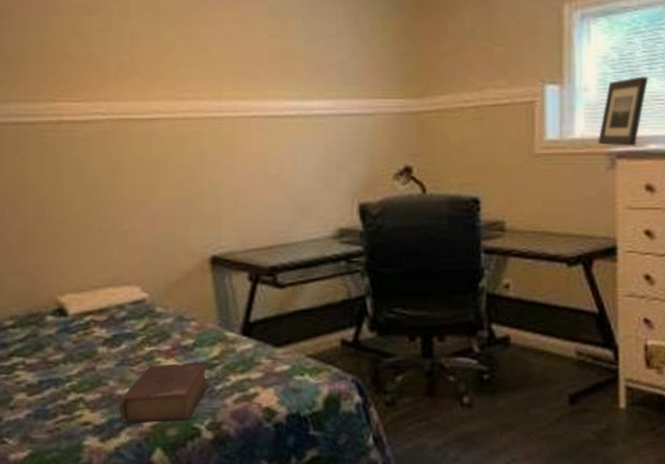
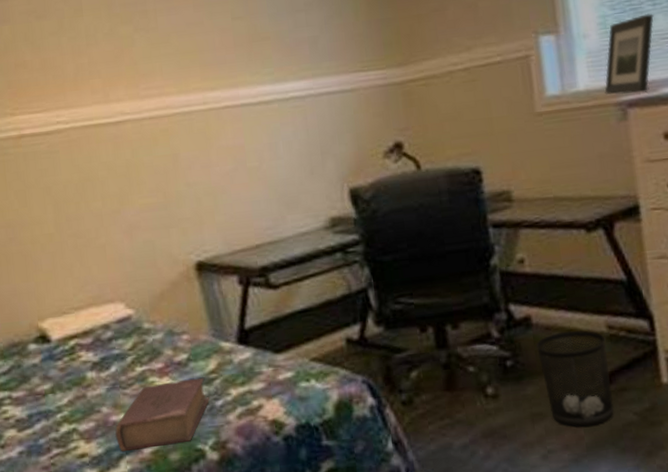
waste bin: none [512,353,575,440] -> present [536,330,614,427]

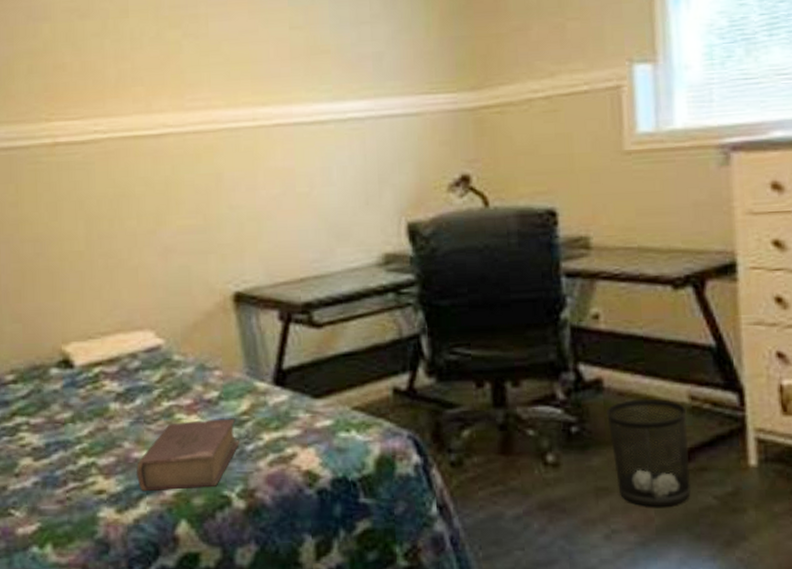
picture frame: present [604,14,654,95] -> none [705,45,769,136]

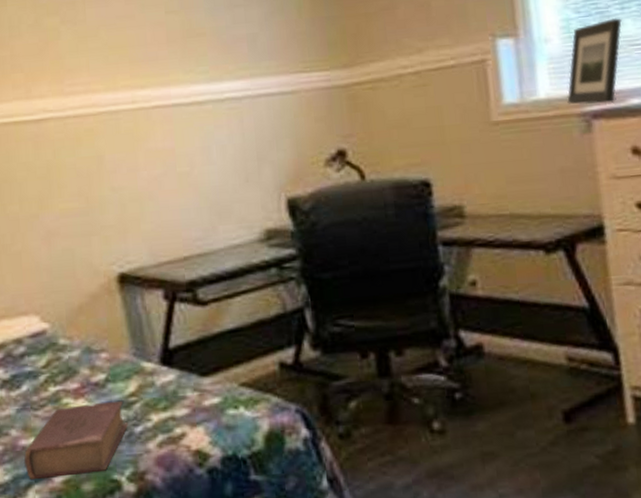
waste bin: present [606,398,691,507] -> none [488,361,574,470]
picture frame: none [705,45,769,136] -> present [567,18,622,105]

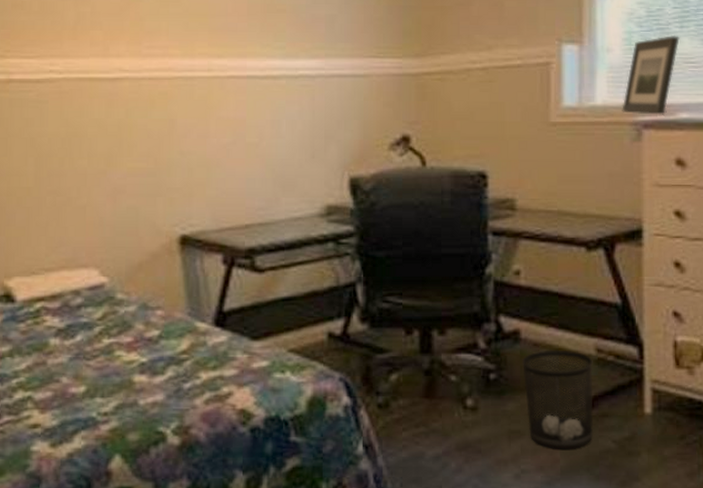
book: present [24,400,128,481] -> none [73,357,177,427]
waste bin: none [488,361,574,470] -> present [522,350,594,449]

